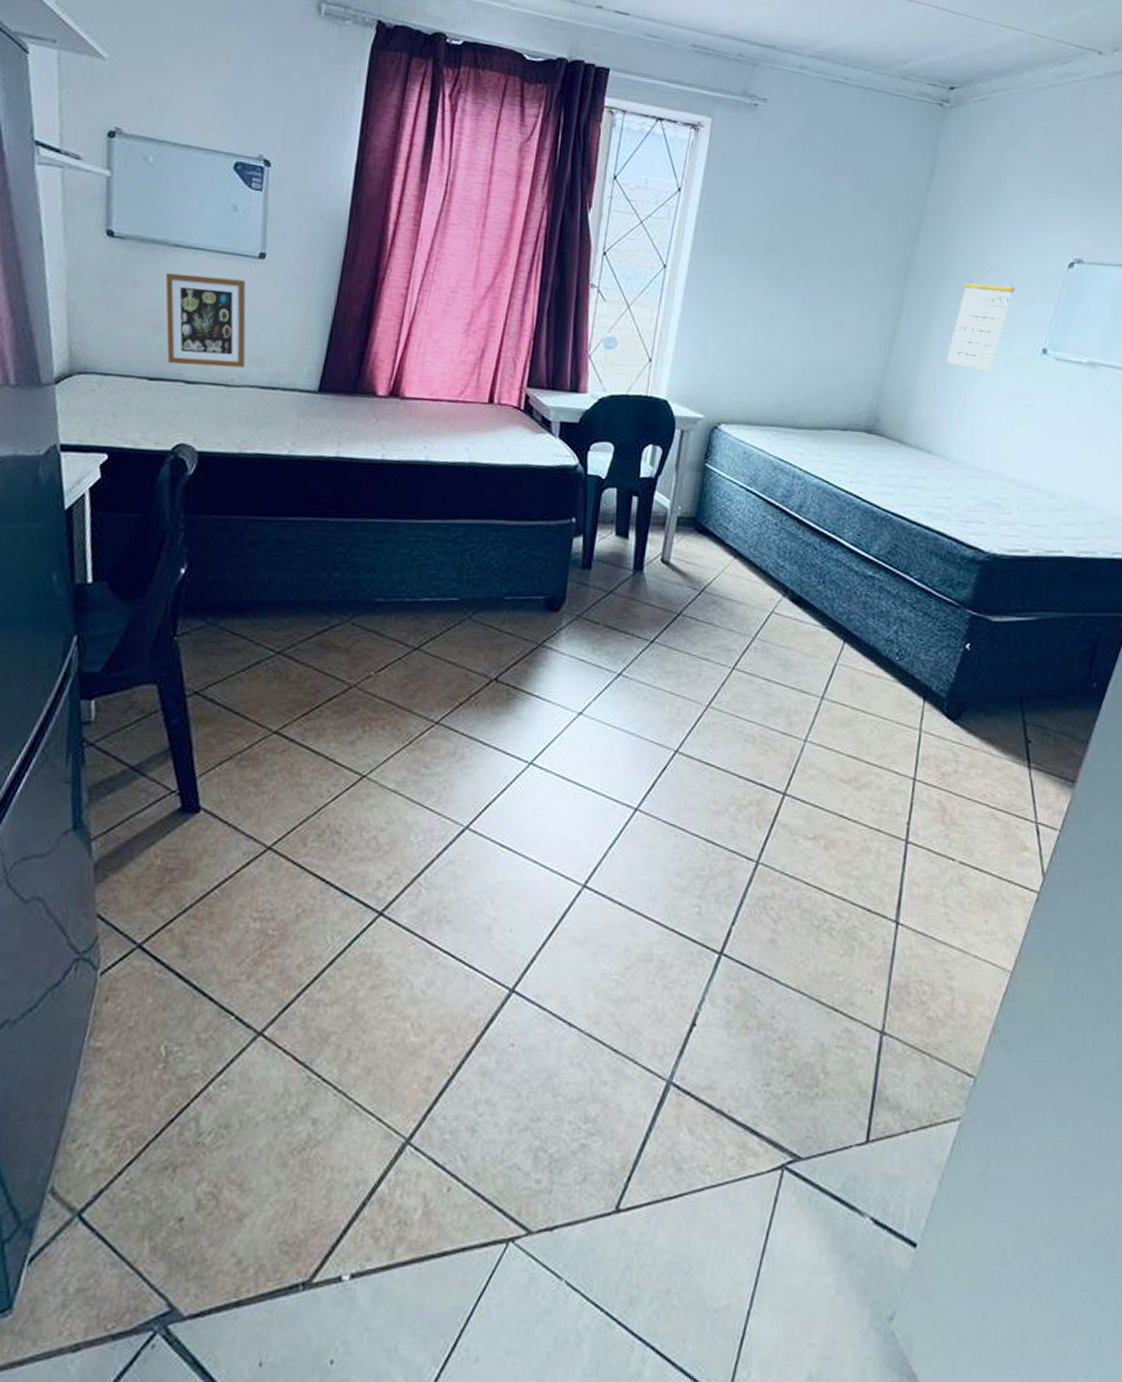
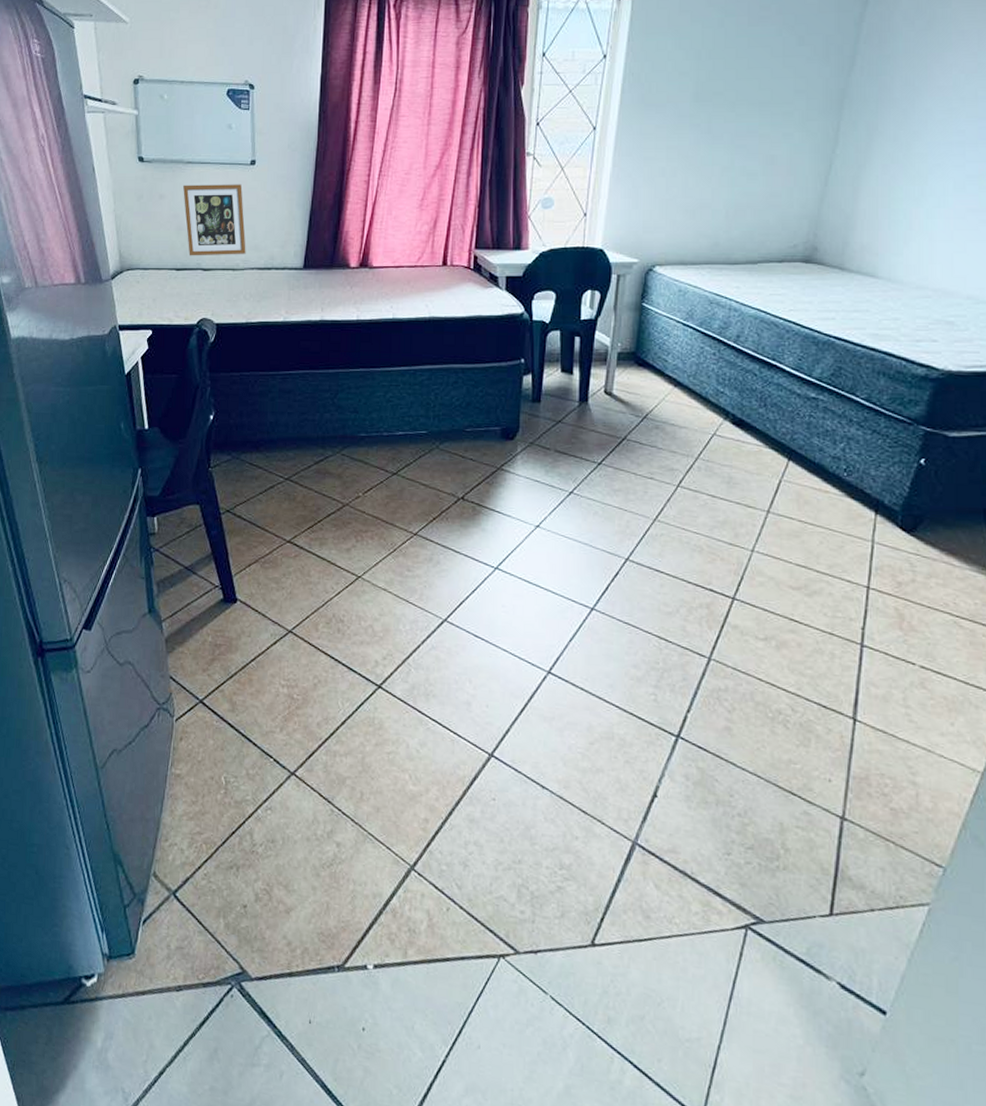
calendar: present [947,265,1015,372] -> none [889,84,965,191]

